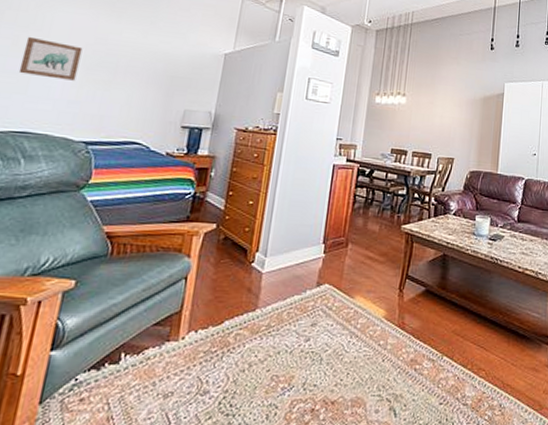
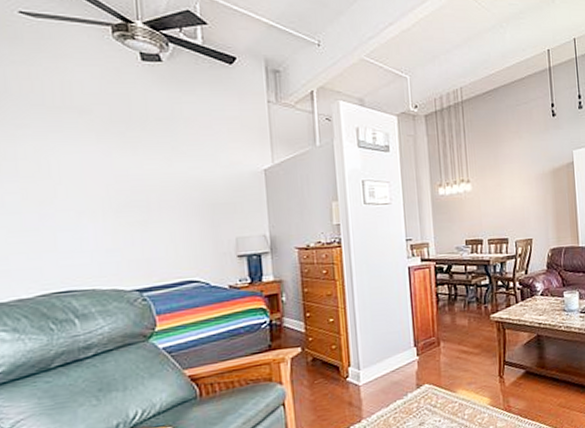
wall art: present [18,36,83,81] -> none [36,186,107,230]

